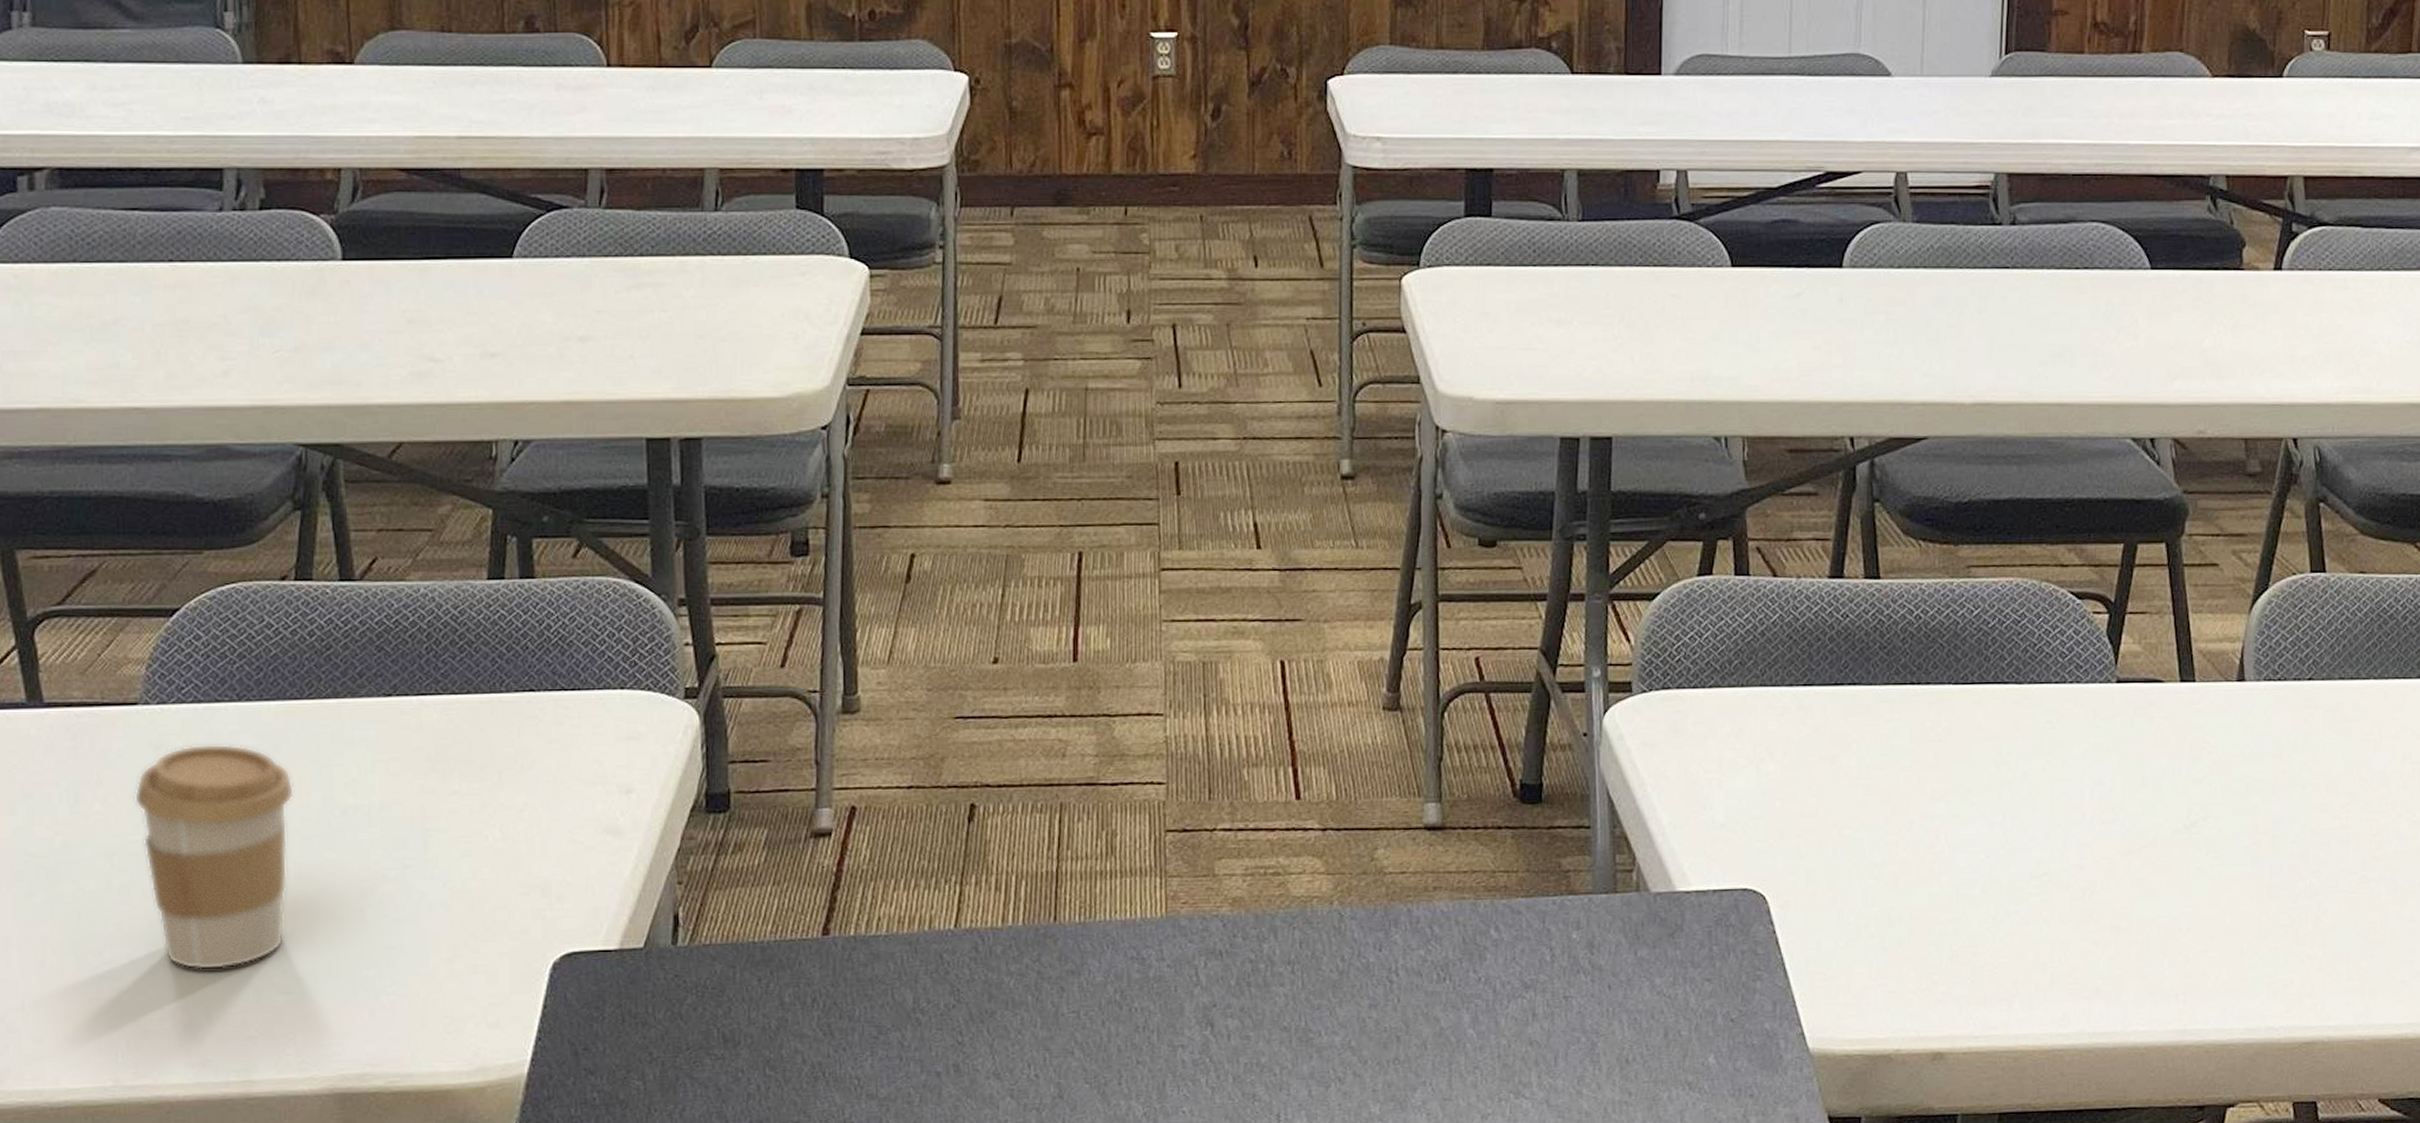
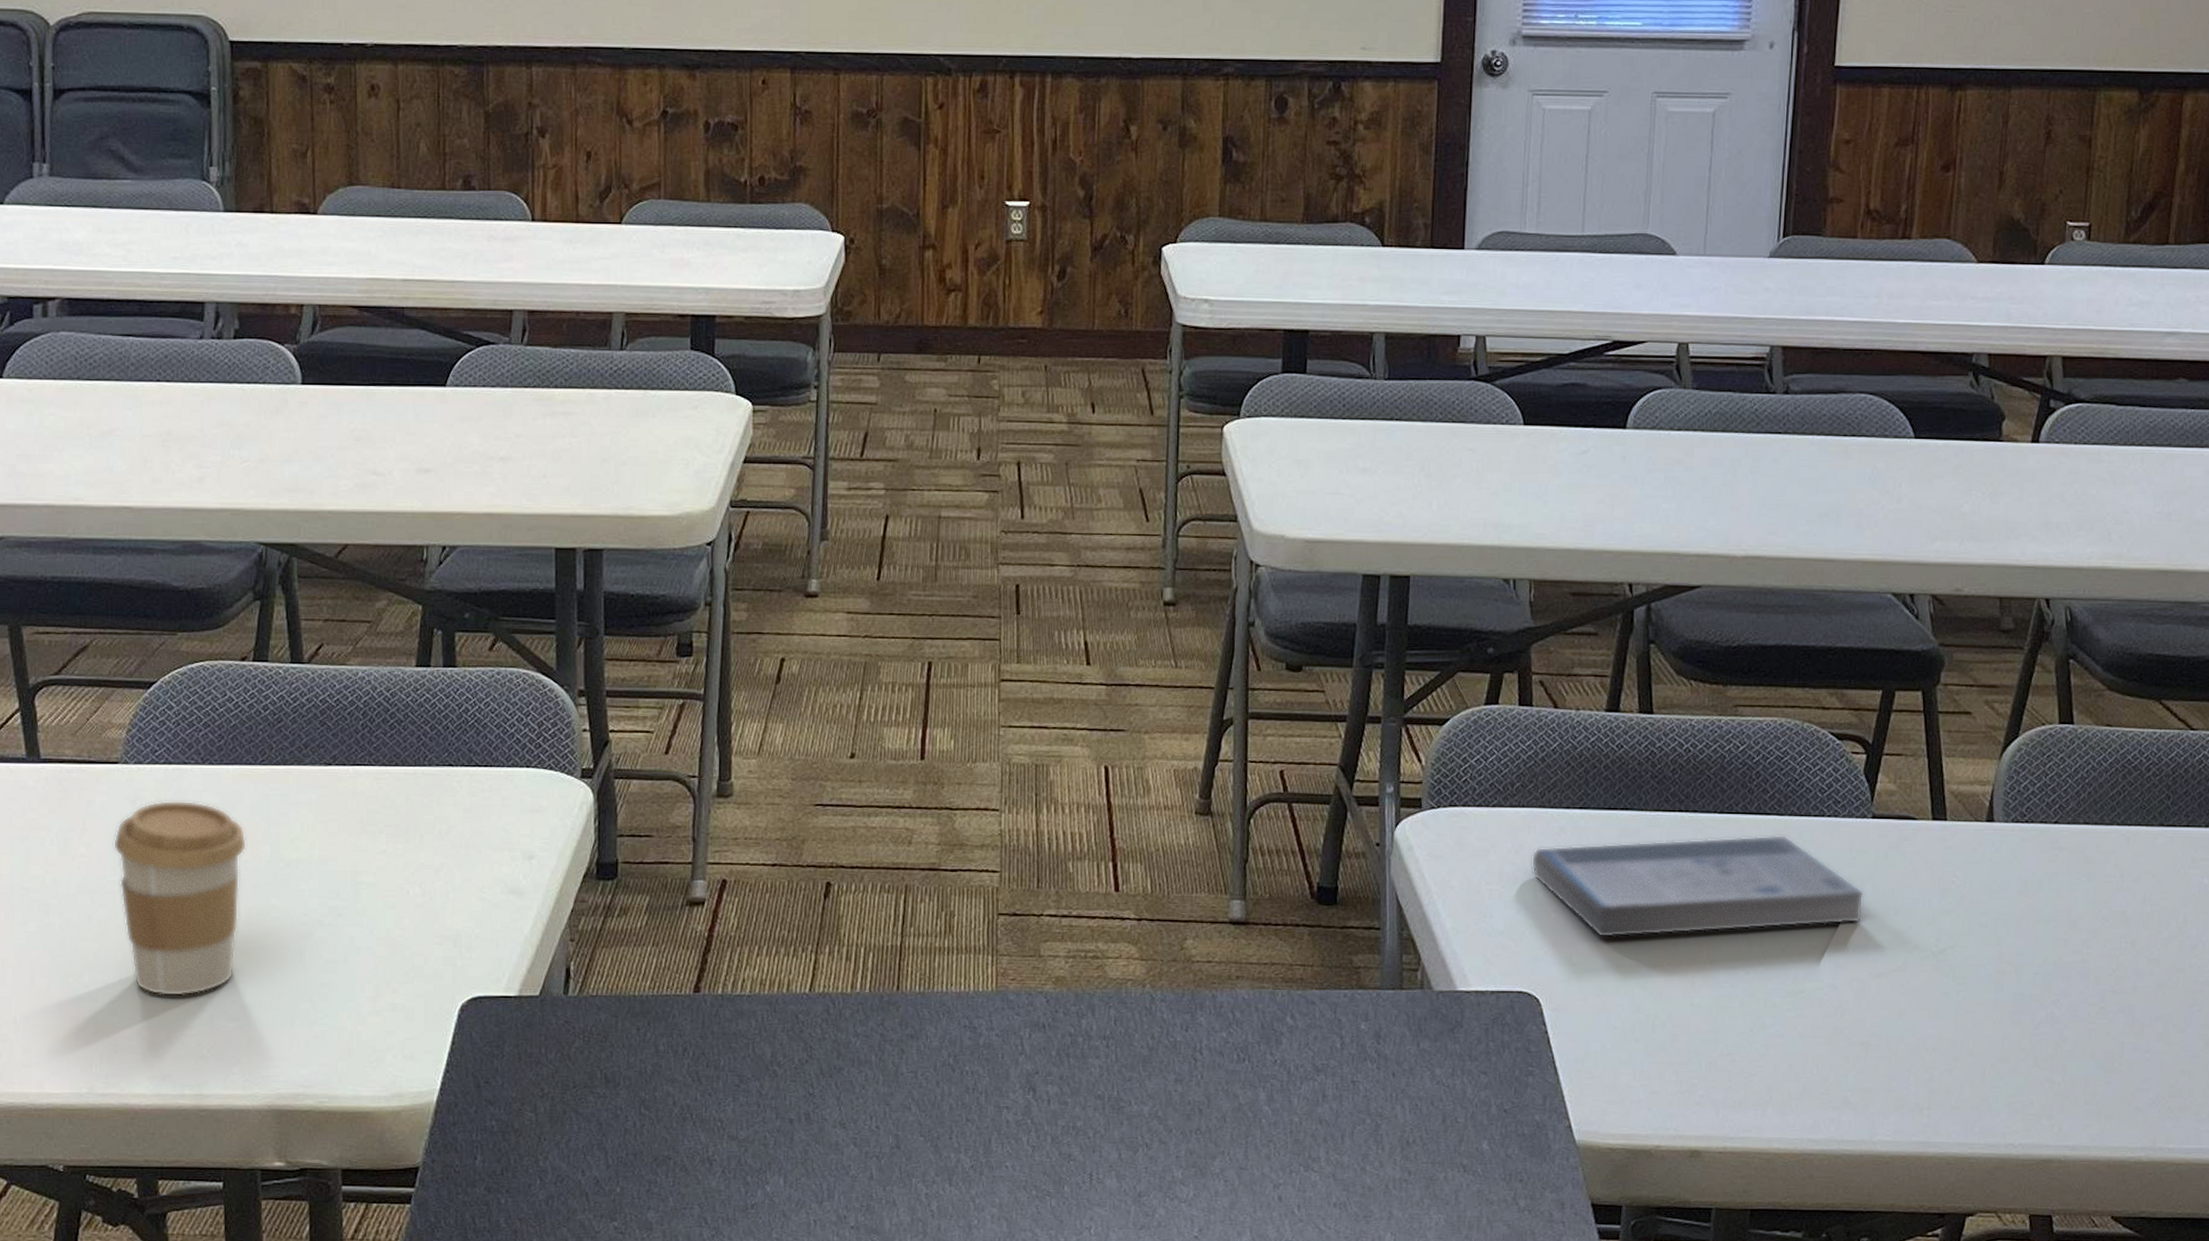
book: none [1752,705,2110,826] -> present [1531,834,1864,938]

